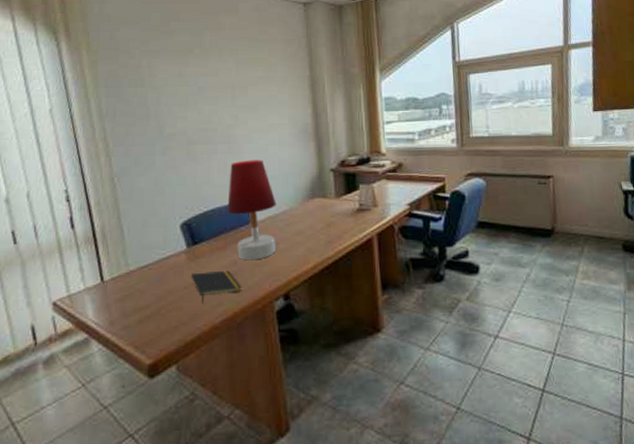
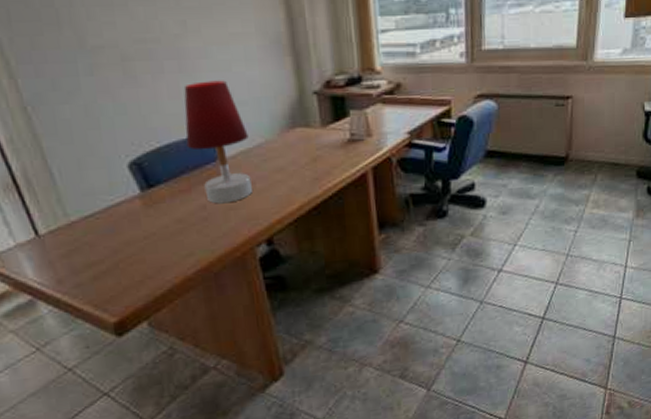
notepad: present [190,270,242,304] -> none [150,215,216,254]

